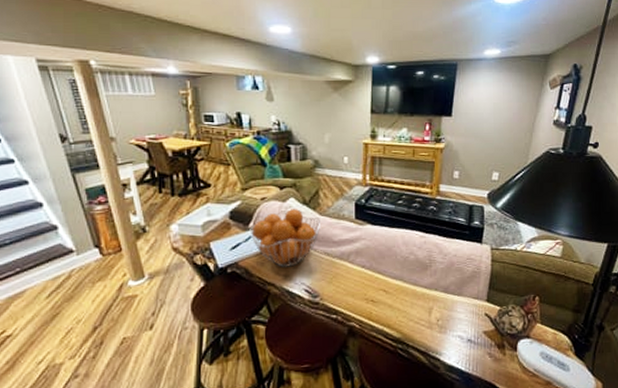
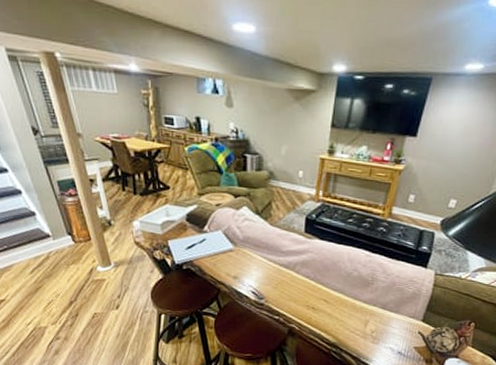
fruit basket: present [250,209,320,267] -> none [204,217,271,270]

